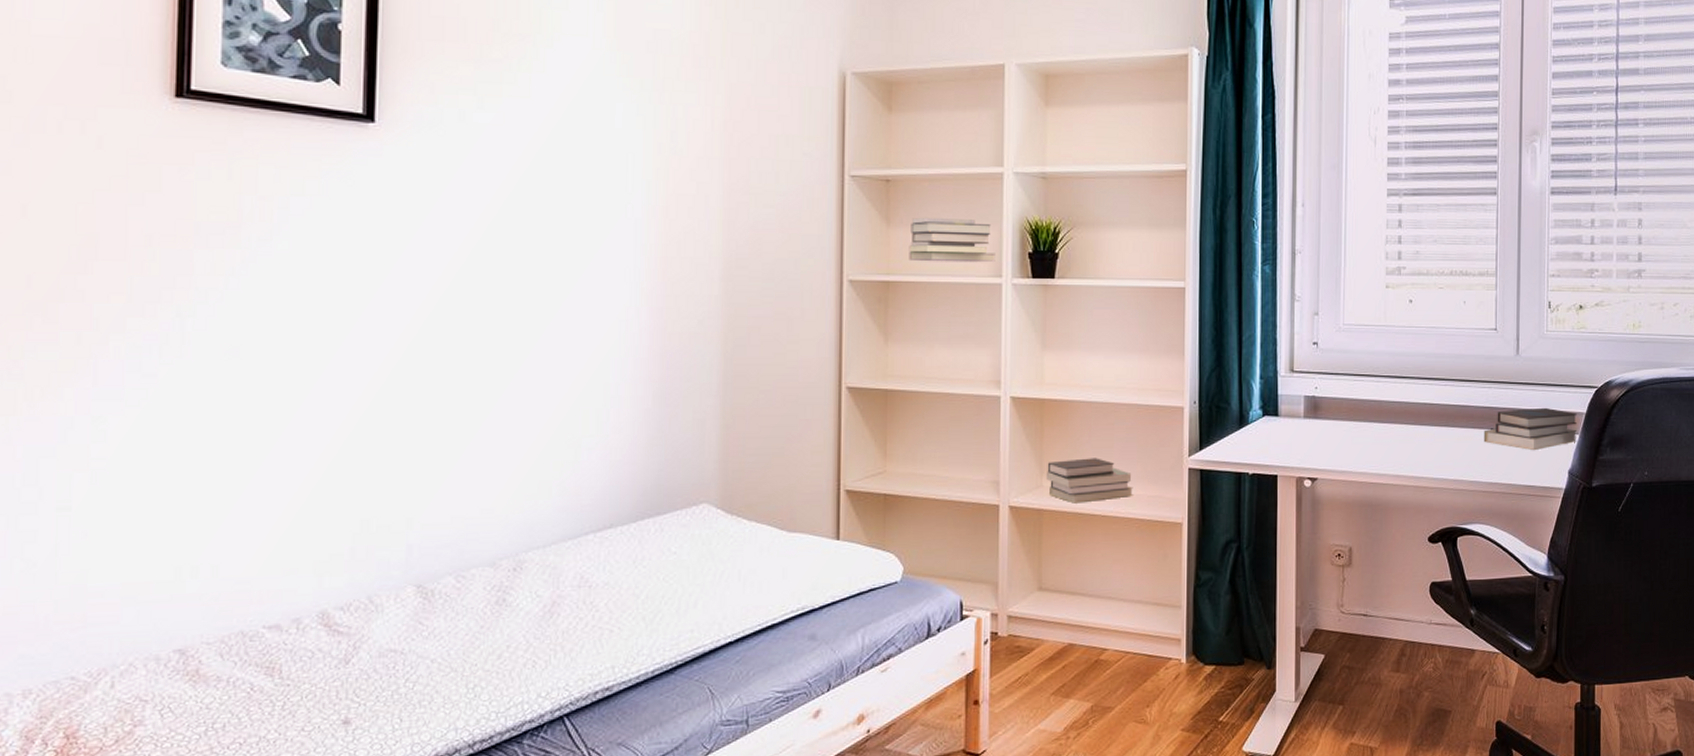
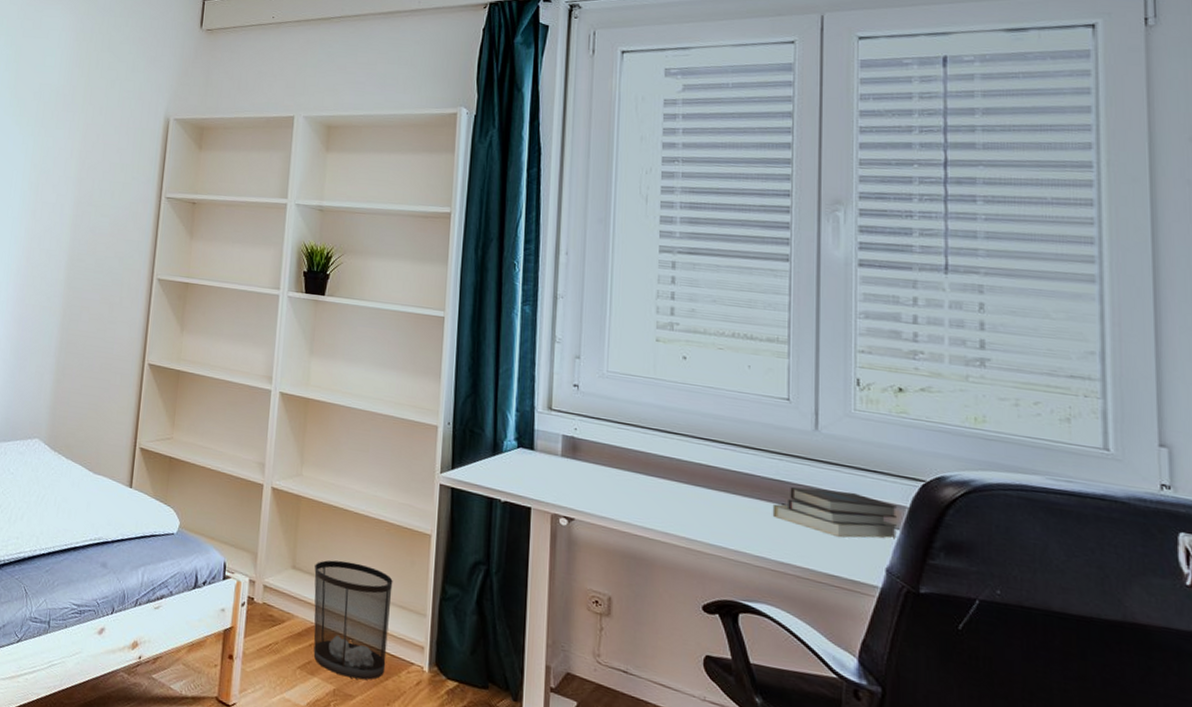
books: present [909,217,996,263] -> none [205,234,276,277]
books: present [1047,458,1133,504] -> none [306,454,385,500]
waste bin: none [1063,569,1146,690] -> present [313,560,393,680]

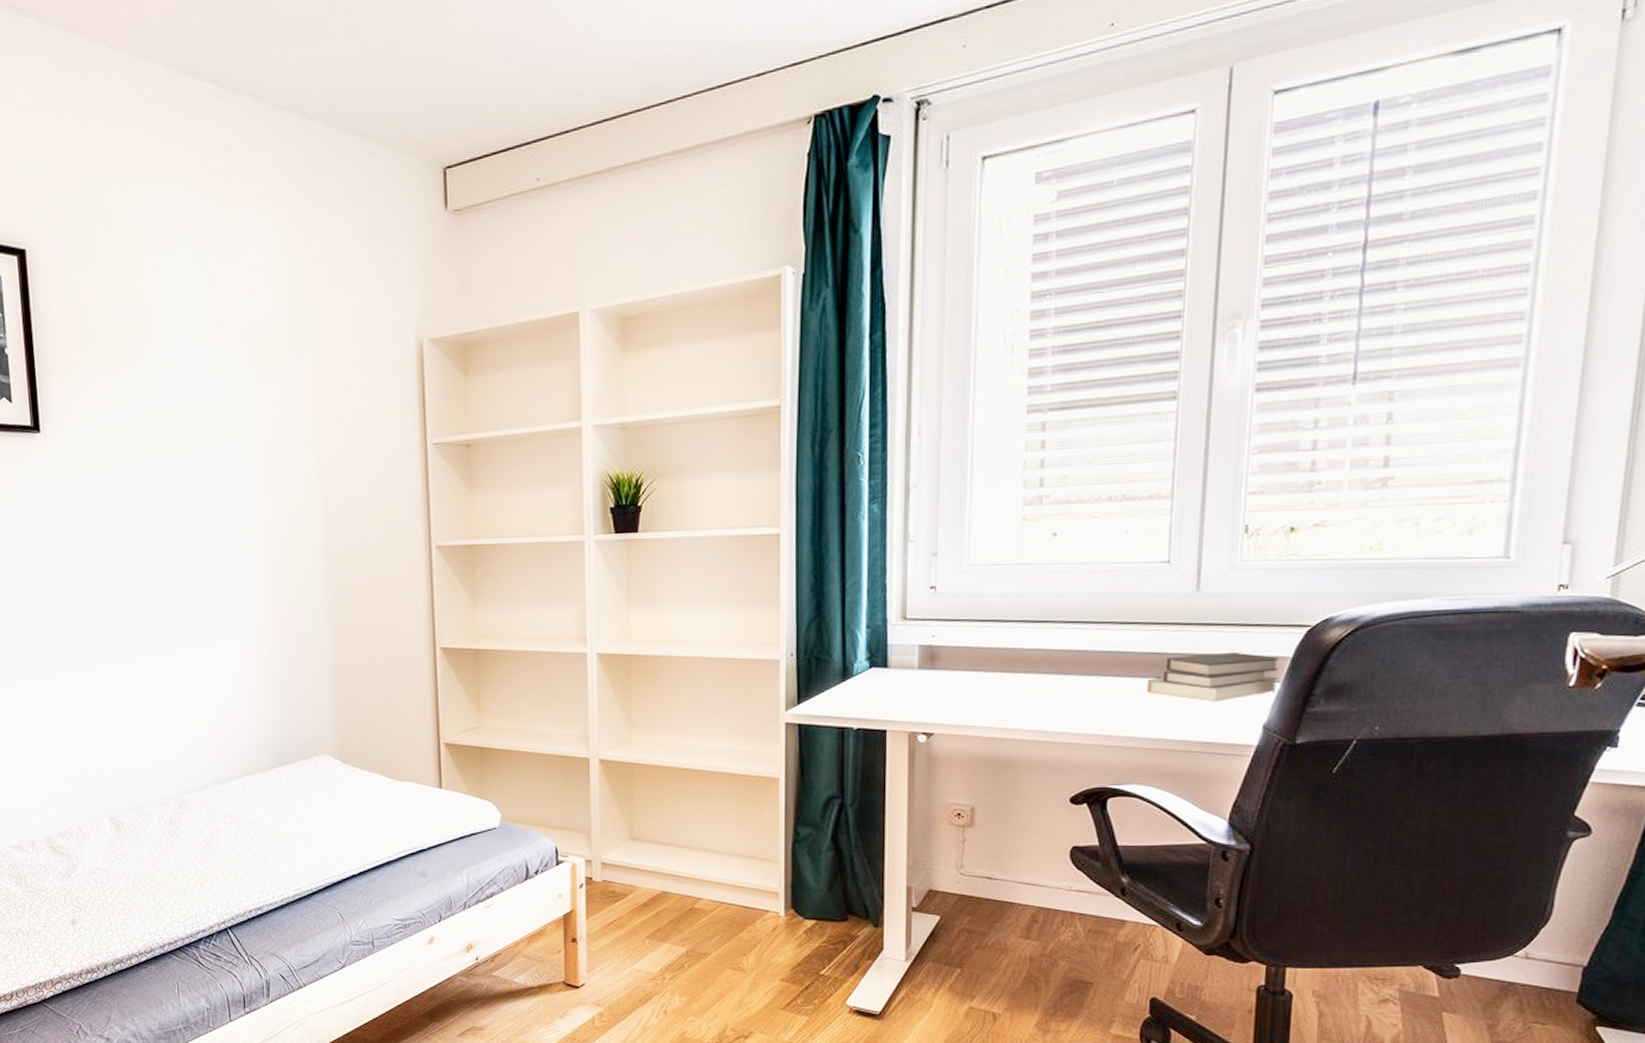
waste bin: present [313,560,393,680] -> none [655,822,741,937]

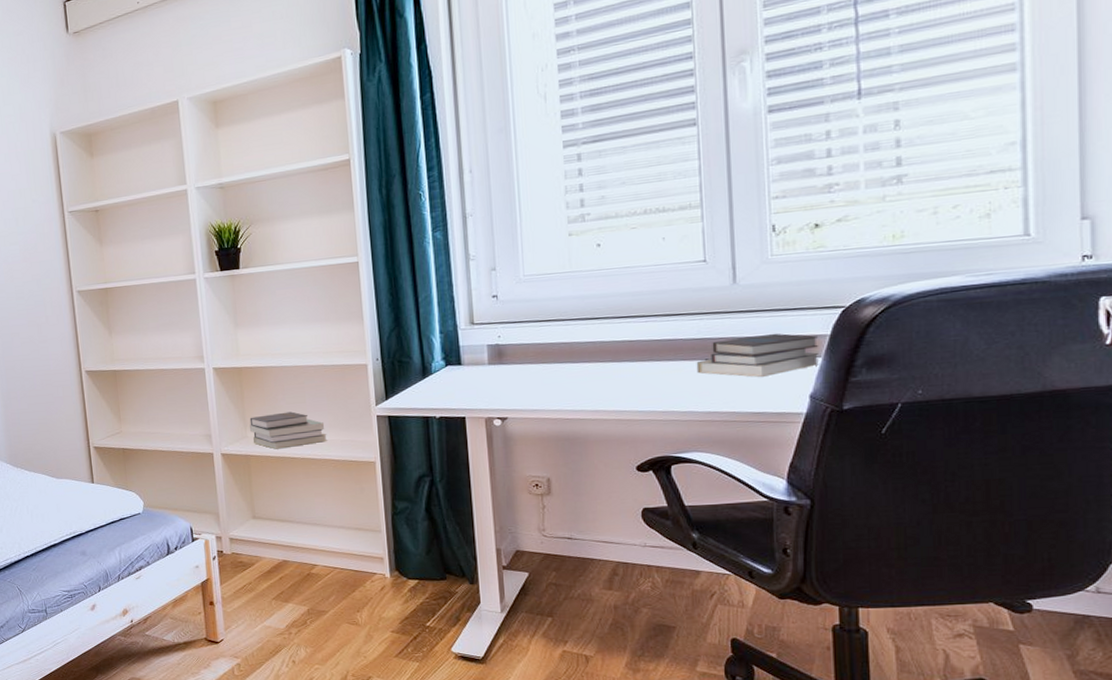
books: none [636,712,726,757] -> present [249,411,327,449]

